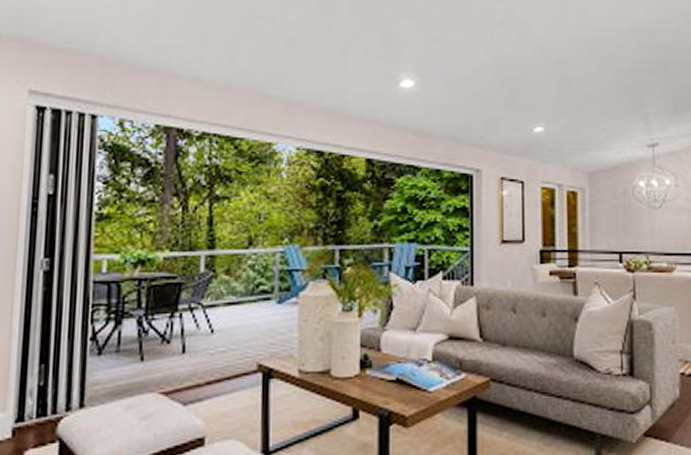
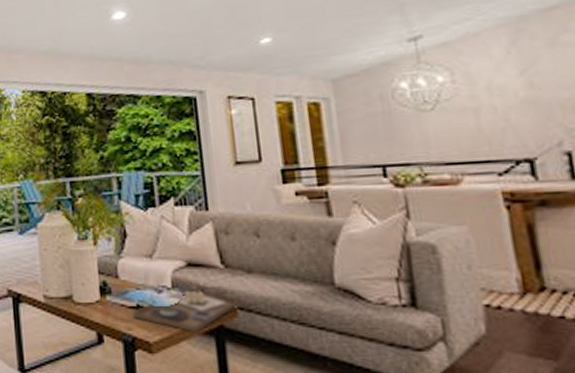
platter: none [392,361,492,405] -> present [133,289,239,333]

